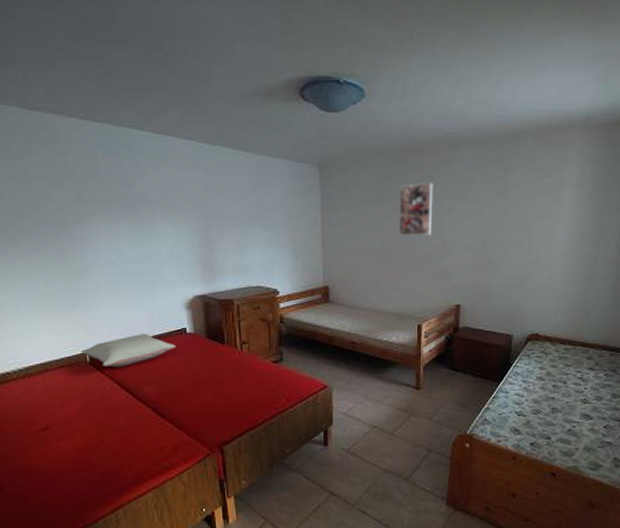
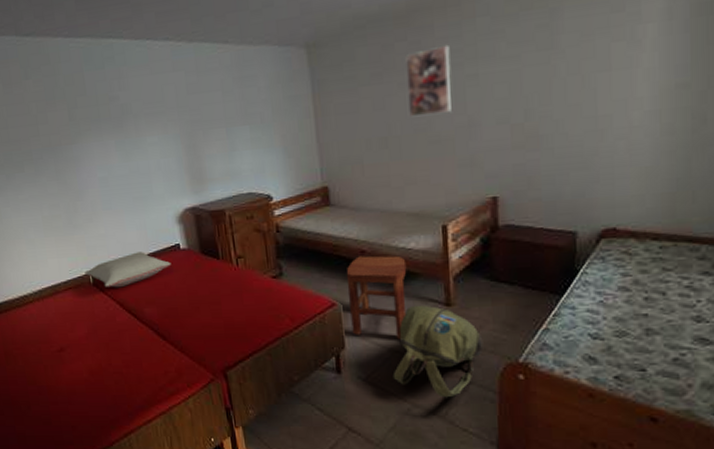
stool: none [338,346,388,417] -> present [346,255,407,340]
backpack: none [370,388,442,464] -> present [393,304,484,398]

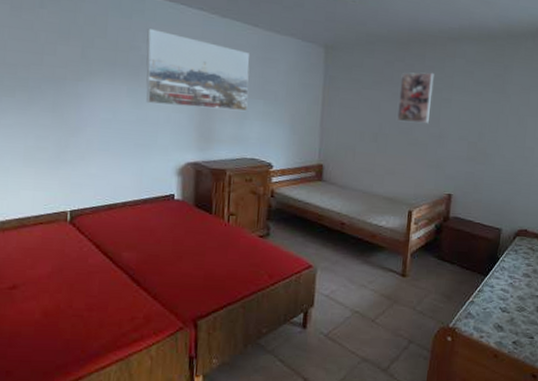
pillow: present [84,252,171,288] -> none [62,196,162,229]
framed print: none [121,73,234,154] -> present [146,29,250,112]
stool: present [346,255,407,340] -> none [322,227,377,302]
backpack: present [393,304,484,398] -> none [350,273,426,354]

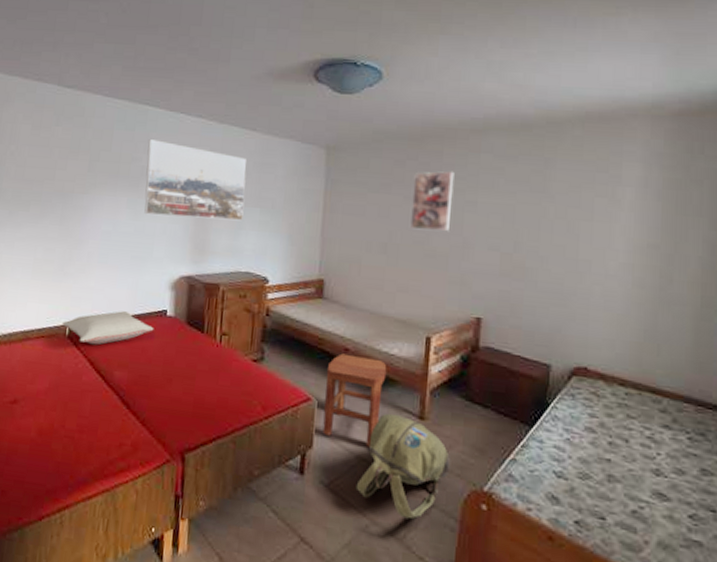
pillow: none [62,196,162,229] -> present [62,311,154,345]
stool: none [322,227,377,302] -> present [322,353,387,448]
backpack: none [350,273,426,354] -> present [356,413,451,519]

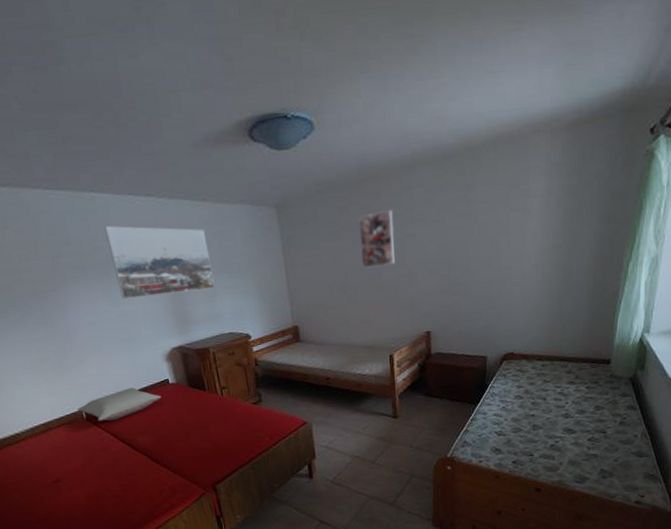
stool: present [322,353,387,448] -> none [315,380,363,447]
backpack: present [356,413,451,519] -> none [354,418,422,489]

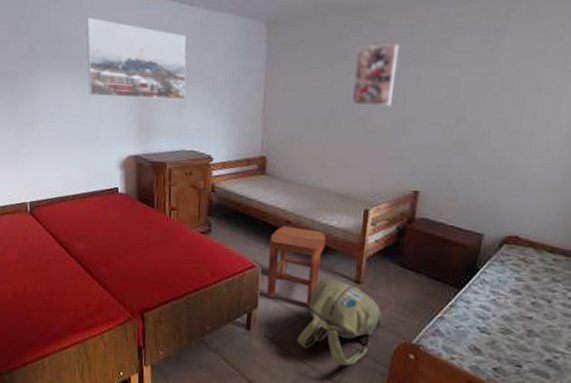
pillow: present [77,387,162,421] -> none [23,189,108,220]
stool: none [315,380,363,447] -> present [266,225,327,308]
backpack: none [354,418,422,489] -> present [296,278,384,366]

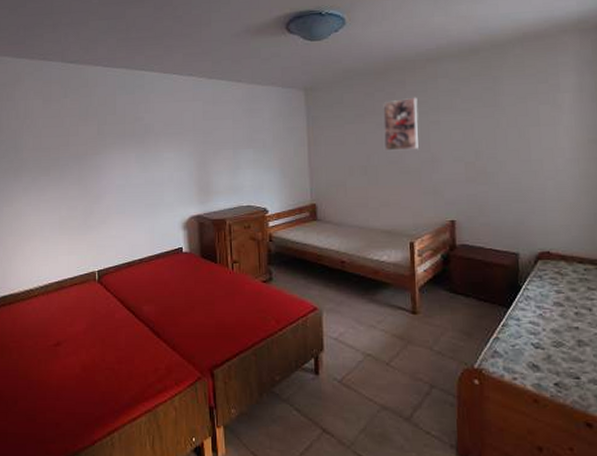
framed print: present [86,18,187,101] -> none [148,100,239,167]
stool: present [266,225,327,308] -> none [327,266,380,344]
backpack: present [296,278,384,366] -> none [365,312,444,401]

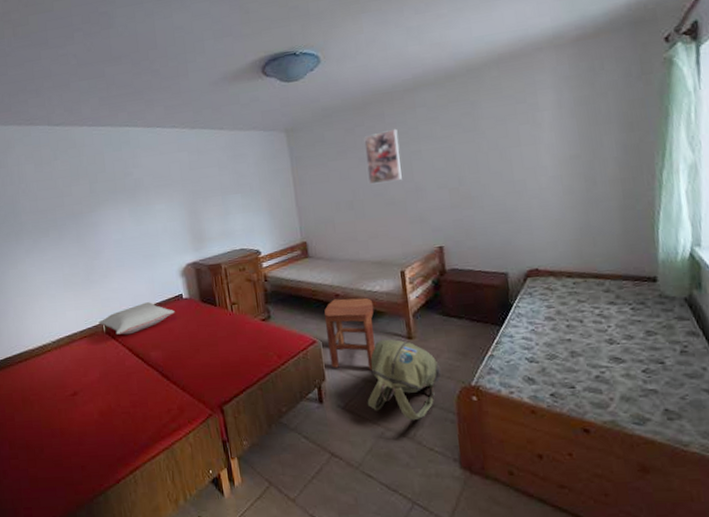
pillow: none [91,253,173,286] -> present [98,302,175,335]
stool: none [327,266,380,344] -> present [324,297,375,371]
backpack: none [365,312,444,401] -> present [367,339,442,421]

